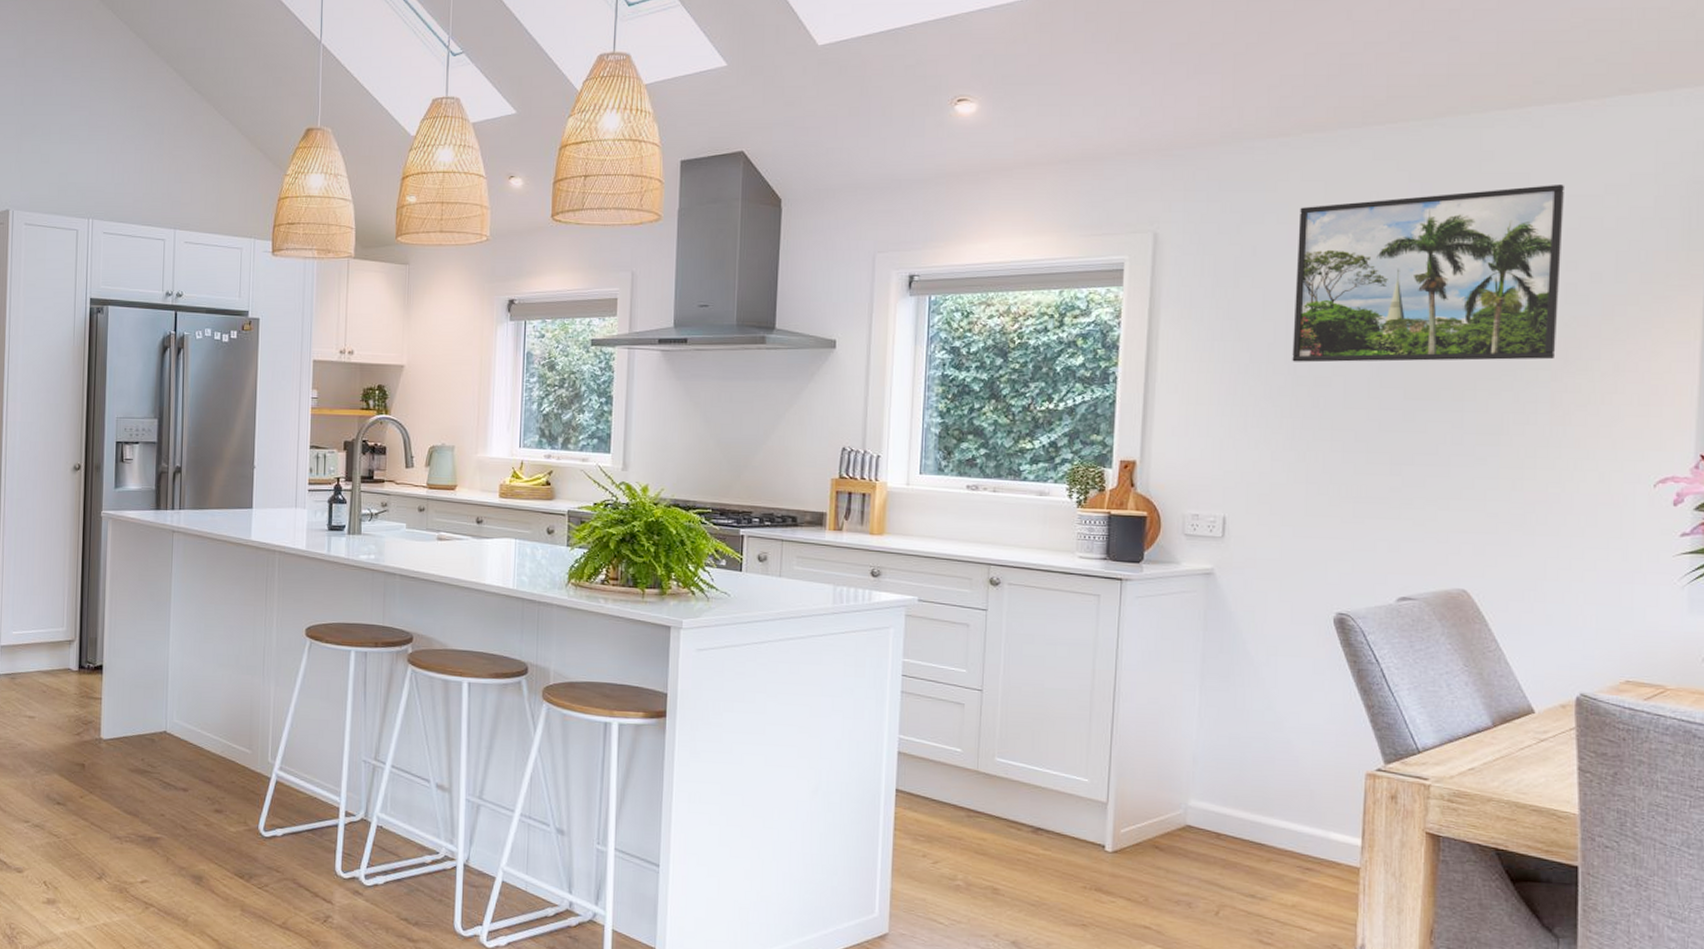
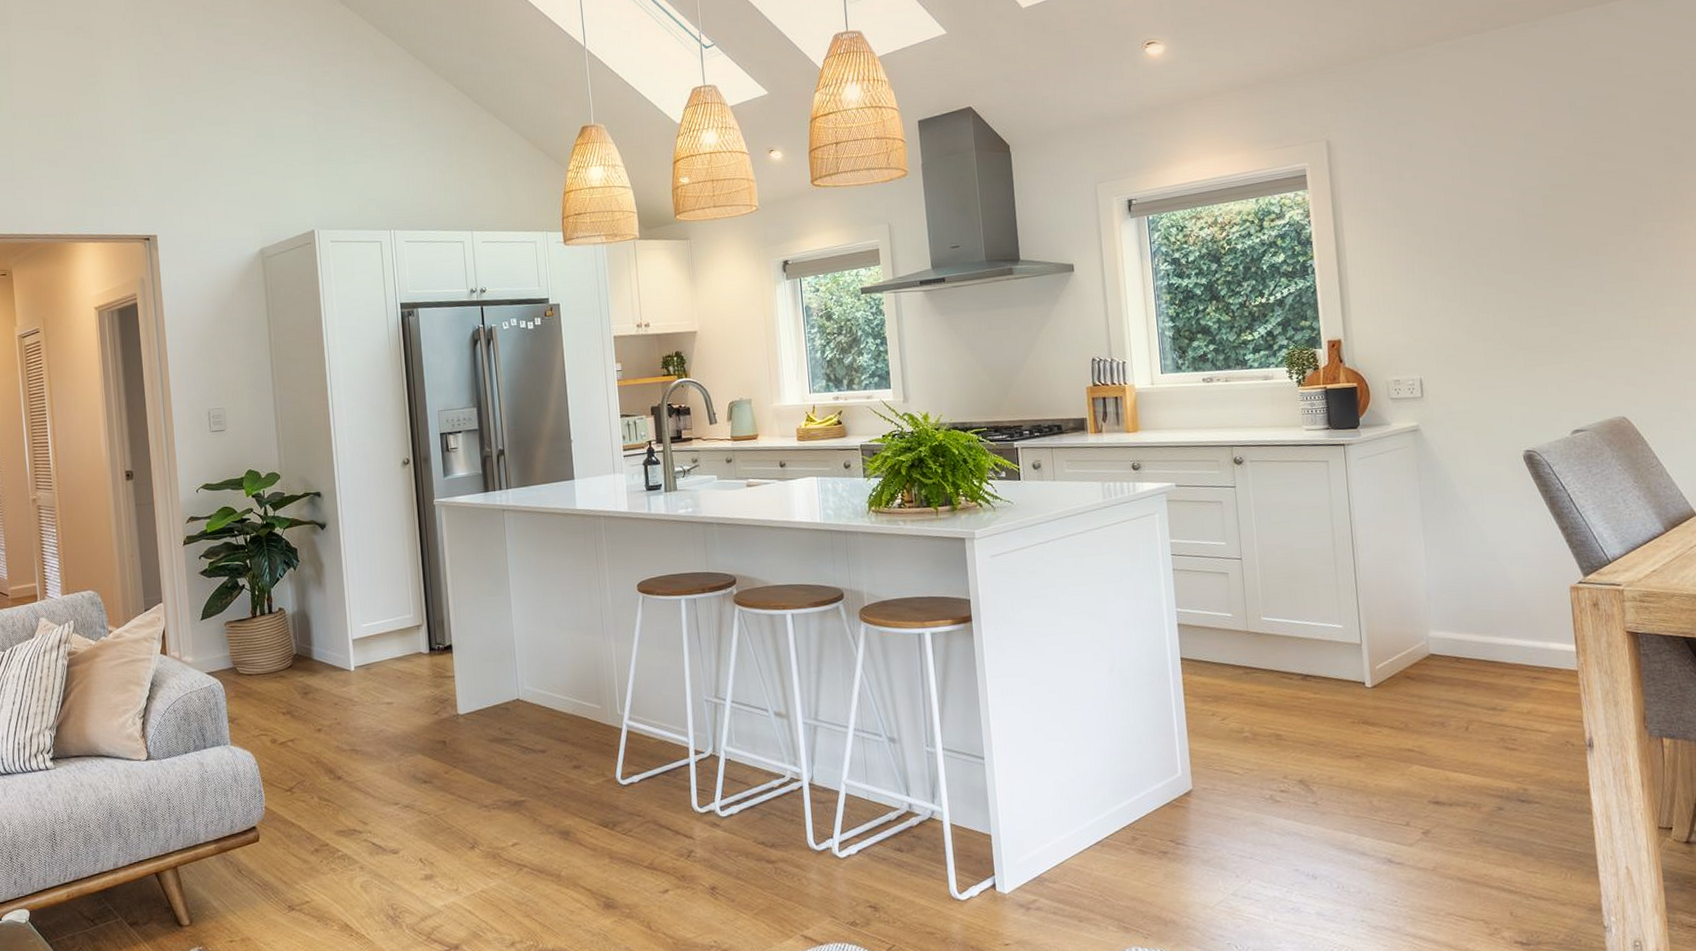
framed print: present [1292,183,1564,363] -> none [1442,64,1665,239]

